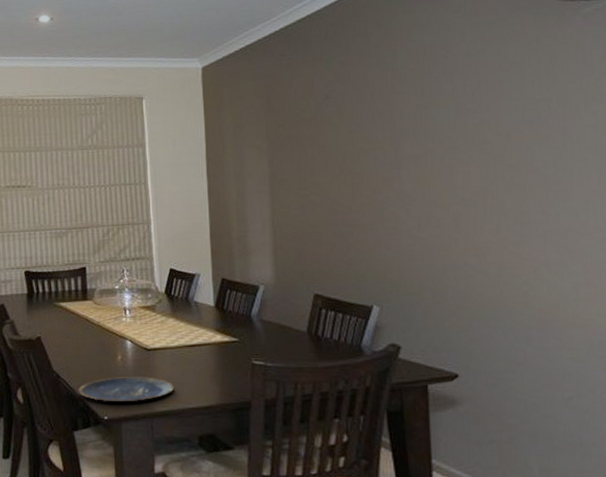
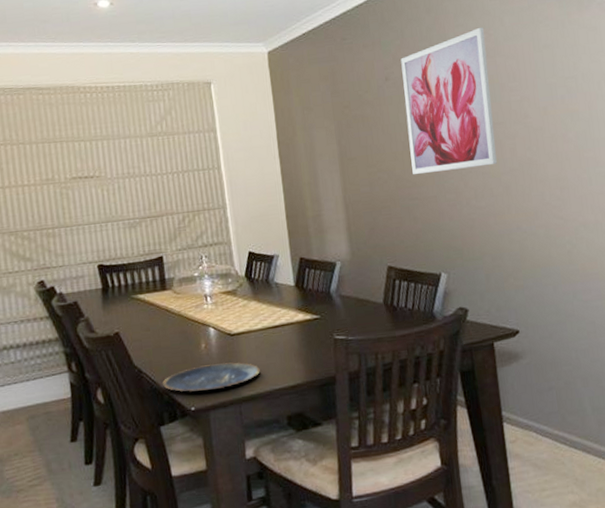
wall art: none [344,42,446,200] -> present [401,27,497,175]

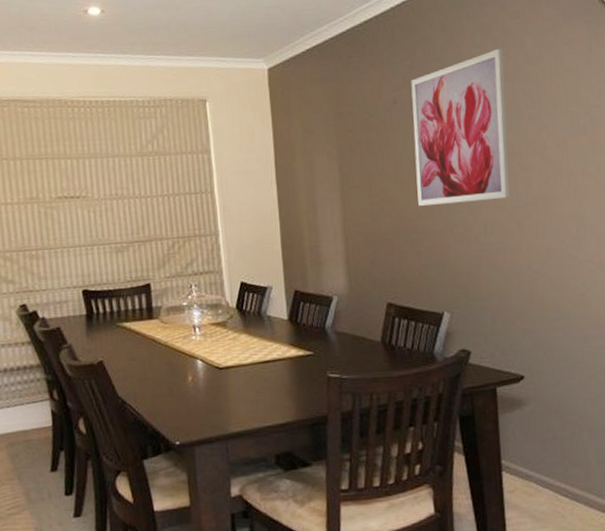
plate: present [163,362,260,393] -> none [147,396,249,427]

